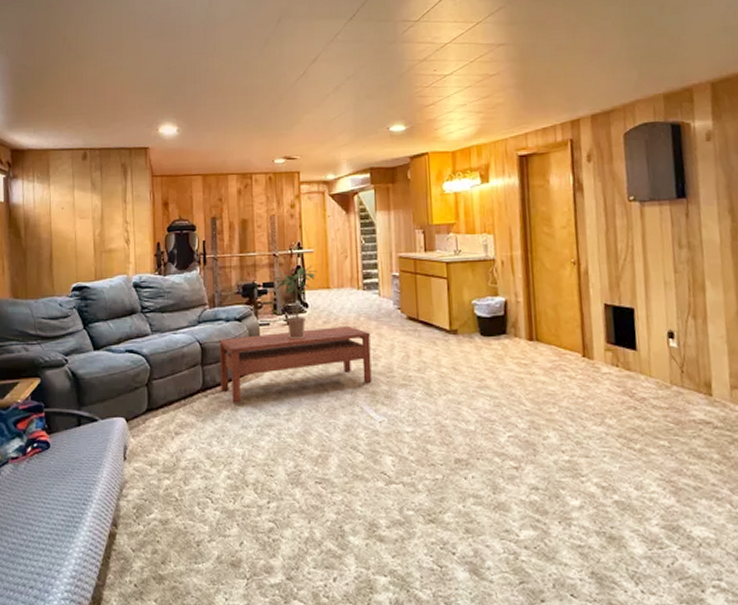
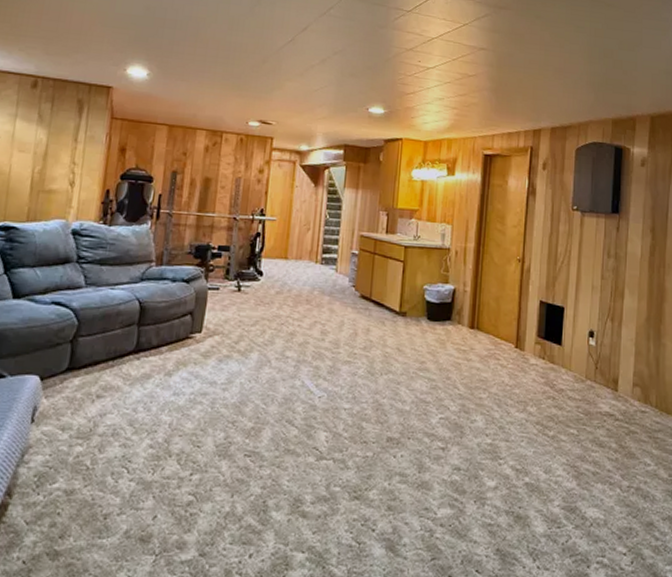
coffee table: present [219,325,372,403] -> none [156,297,322,369]
potted plant: present [274,265,318,338] -> none [230,233,278,307]

